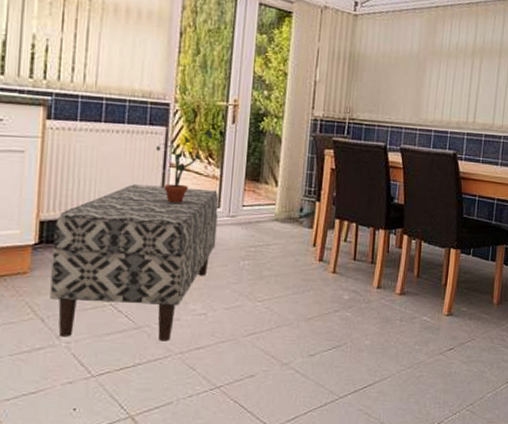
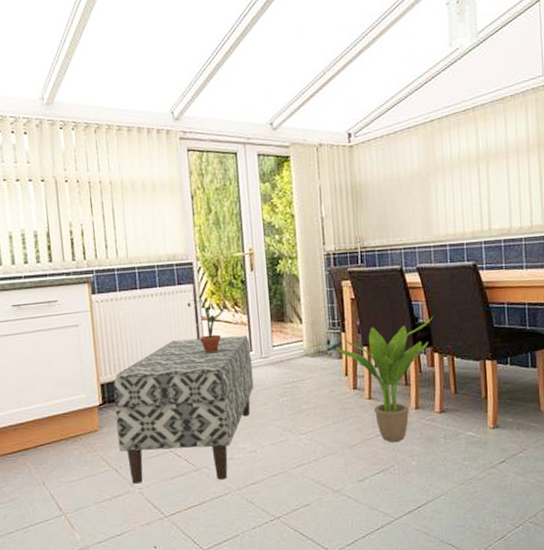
potted plant: none [308,198,409,319] -> present [336,316,434,442]

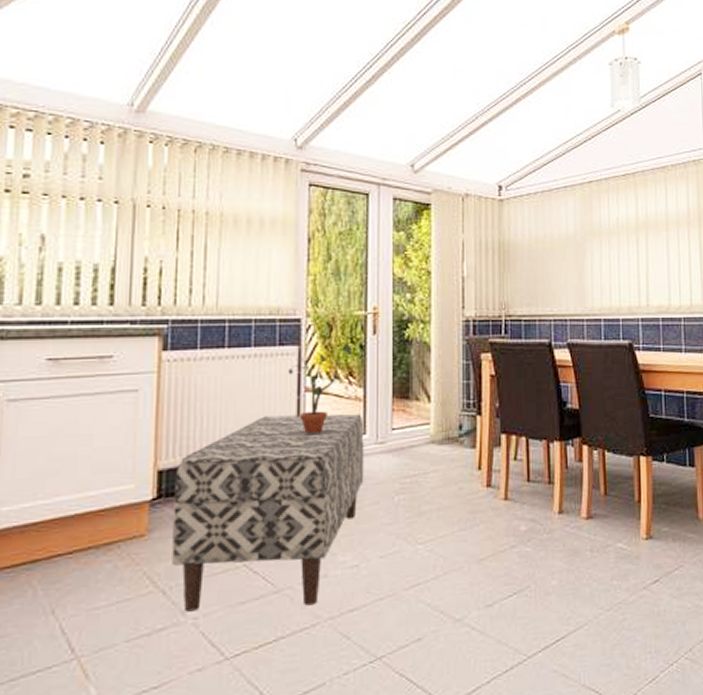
potted plant: present [336,316,434,442] -> none [469,400,584,555]

